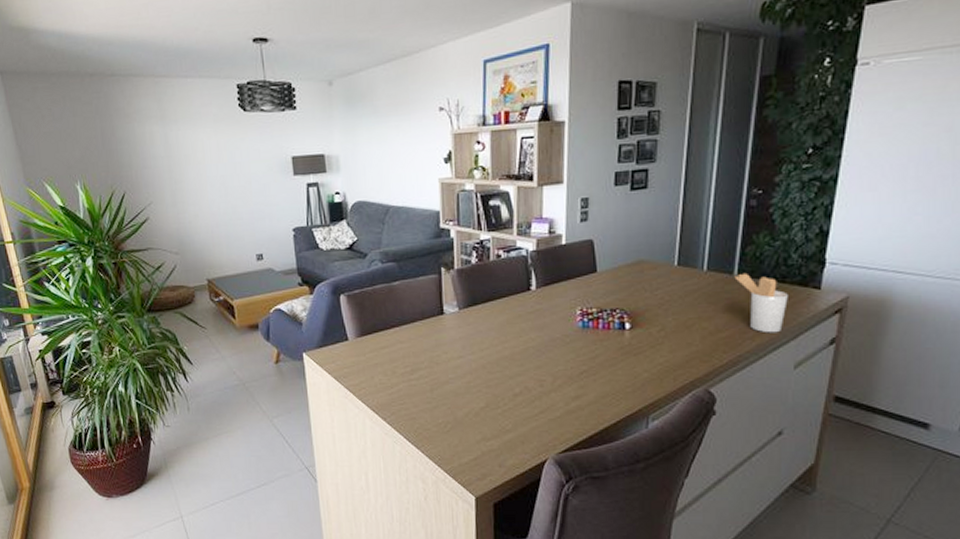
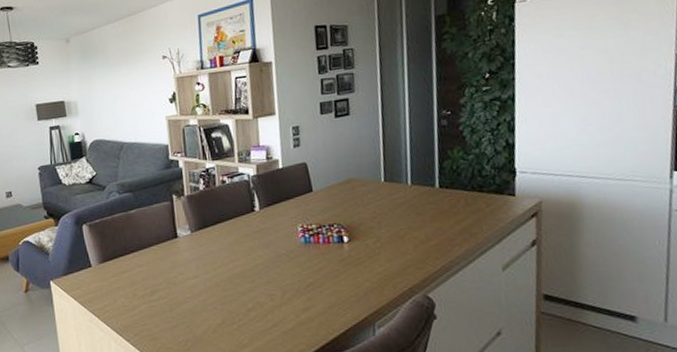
utensil holder: present [734,272,788,333] -> none [436,184,488,239]

